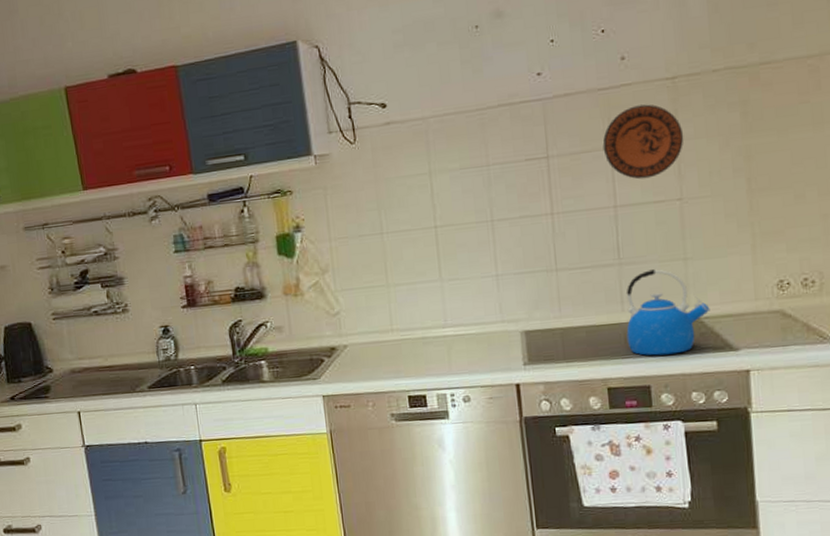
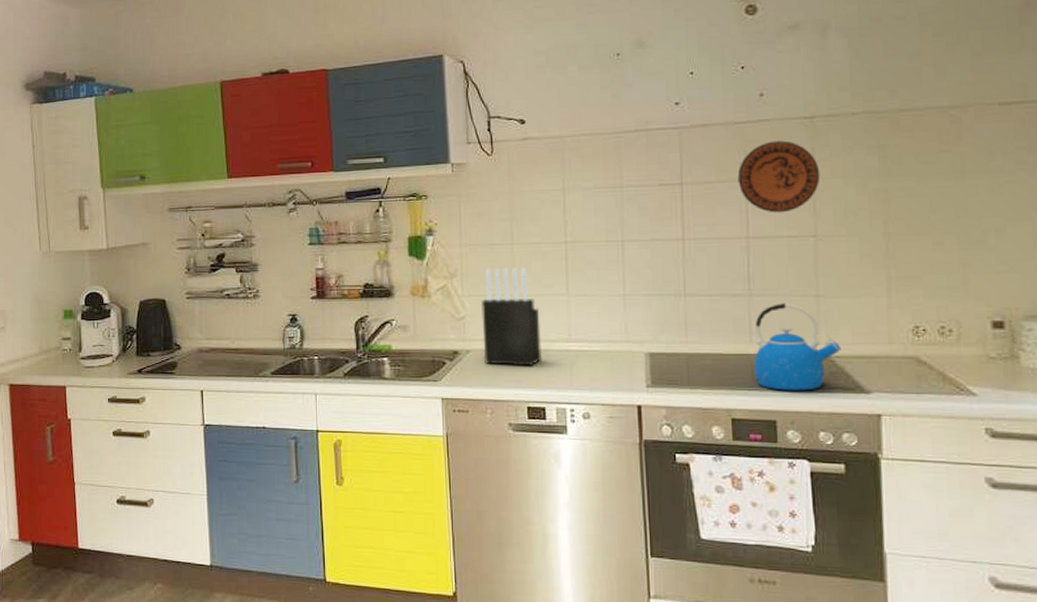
knife block: none [354,256,420,357] -> present [480,267,543,366]

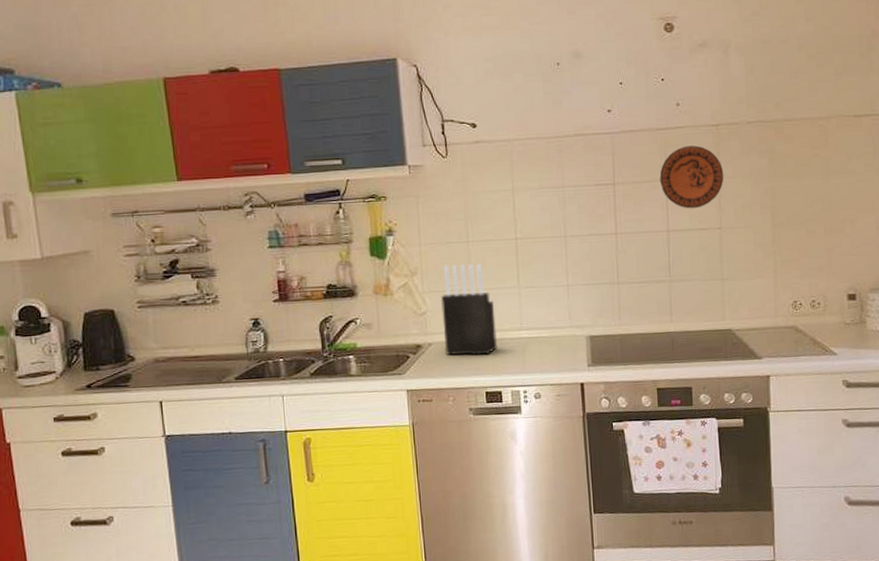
kettle: present [753,303,842,391] -> none [674,287,741,361]

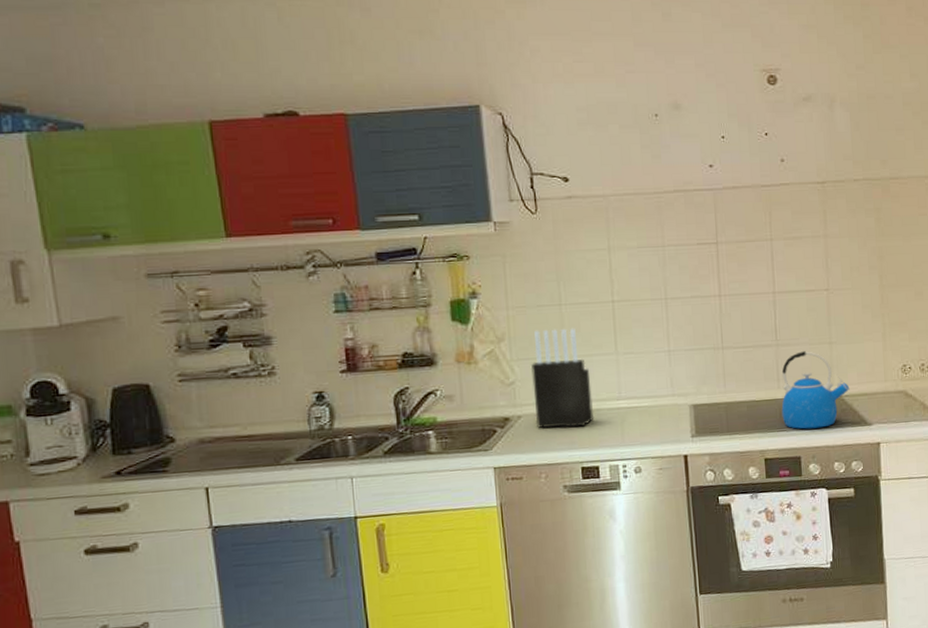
decorative plate: present [659,145,724,209] -> none [764,203,831,270]
kettle: none [674,287,741,361] -> present [781,351,850,429]

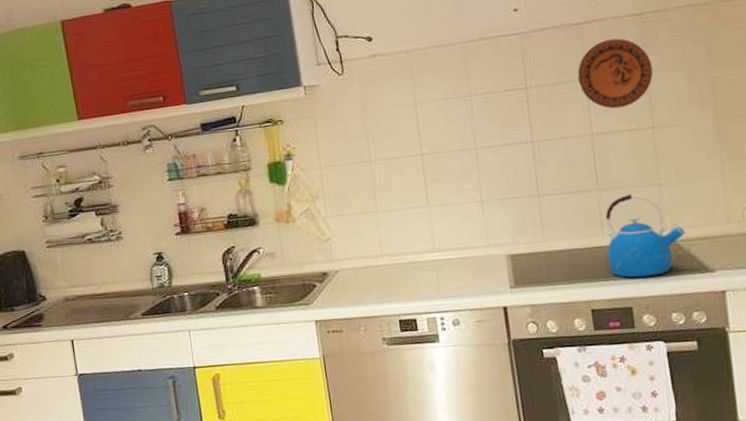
knife block: present [530,328,595,428] -> none [345,183,410,282]
decorative plate: none [764,203,831,270] -> present [577,38,653,109]

